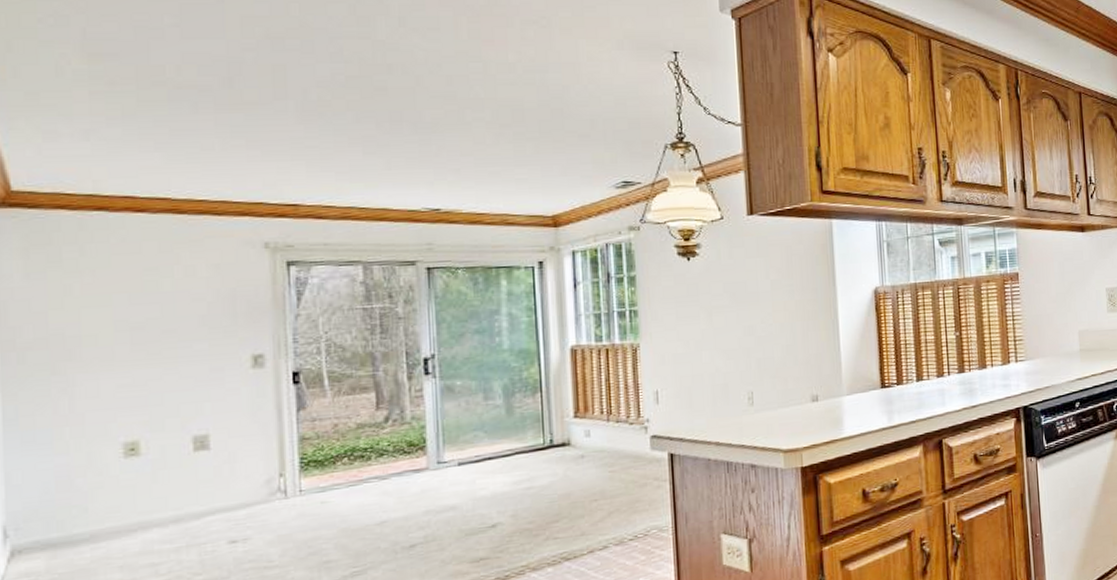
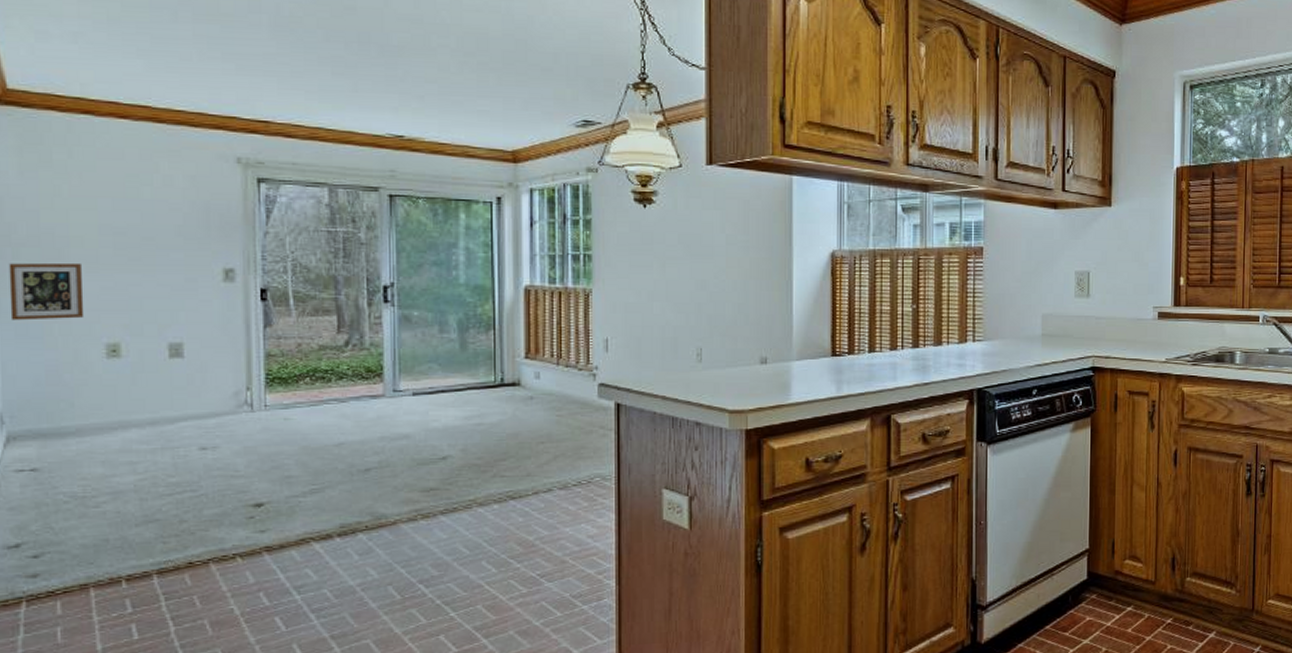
picture frame: none [13,361,99,428] -> present [8,262,85,321]

